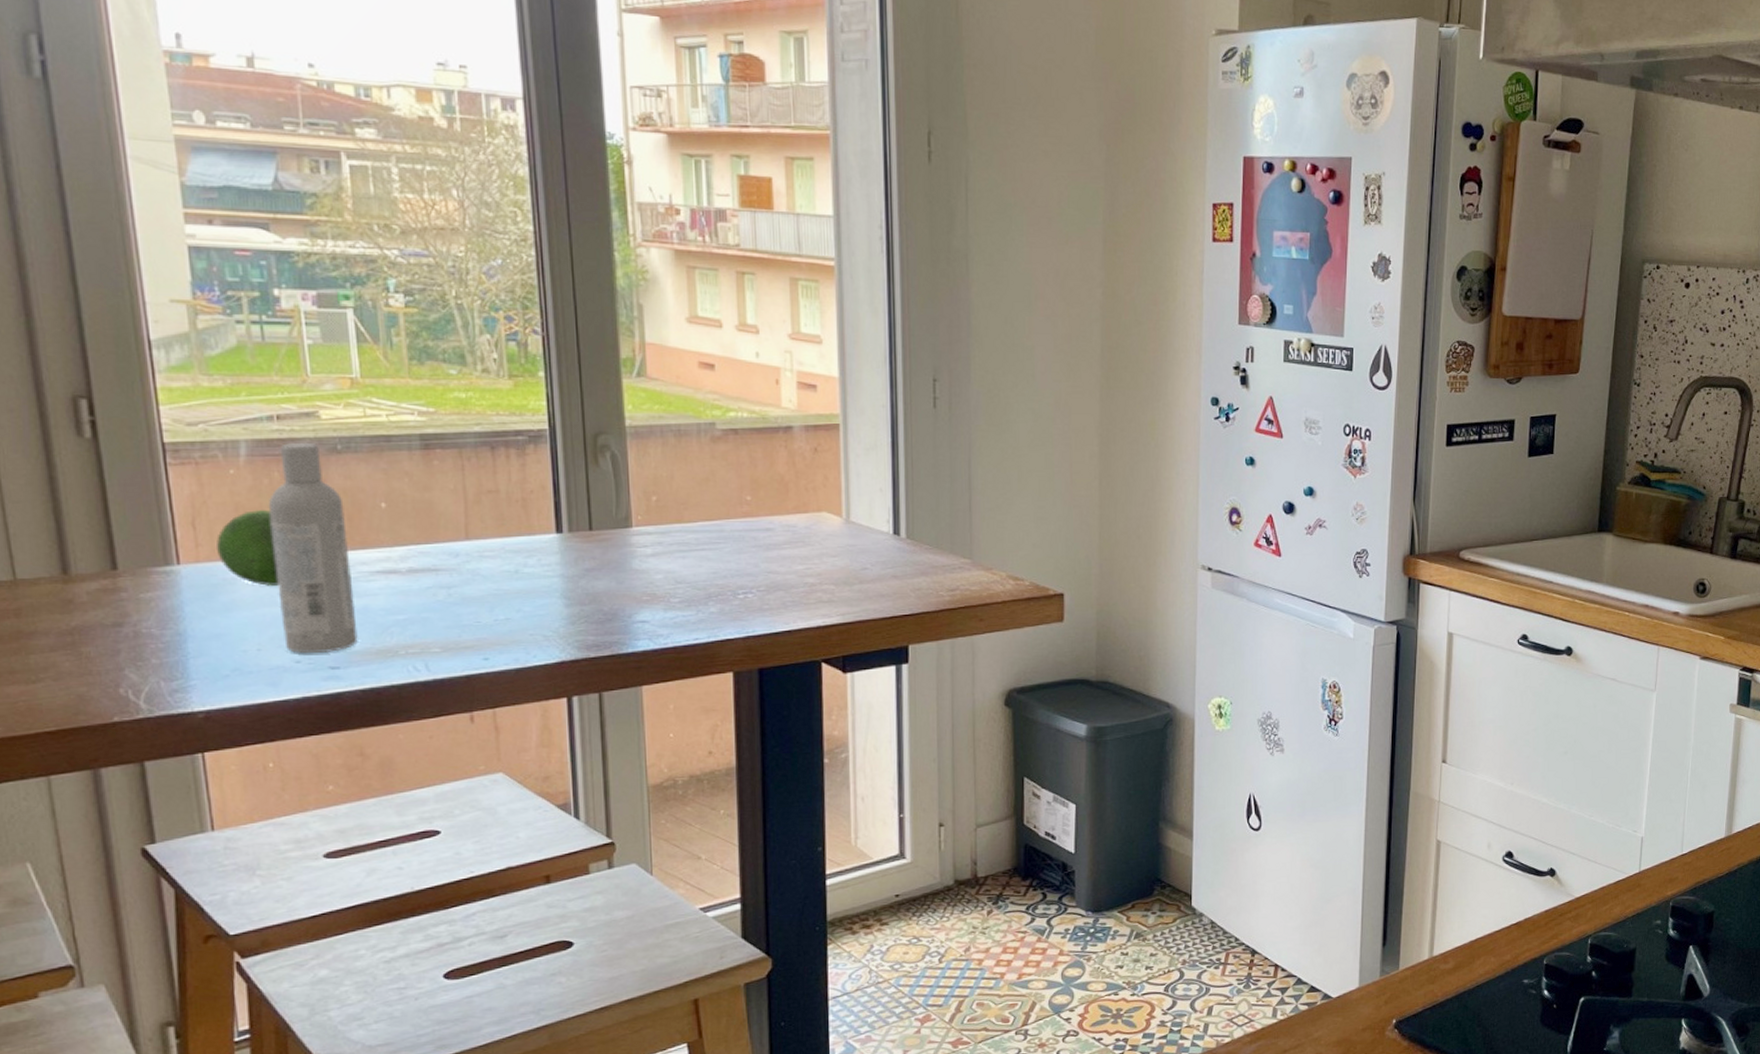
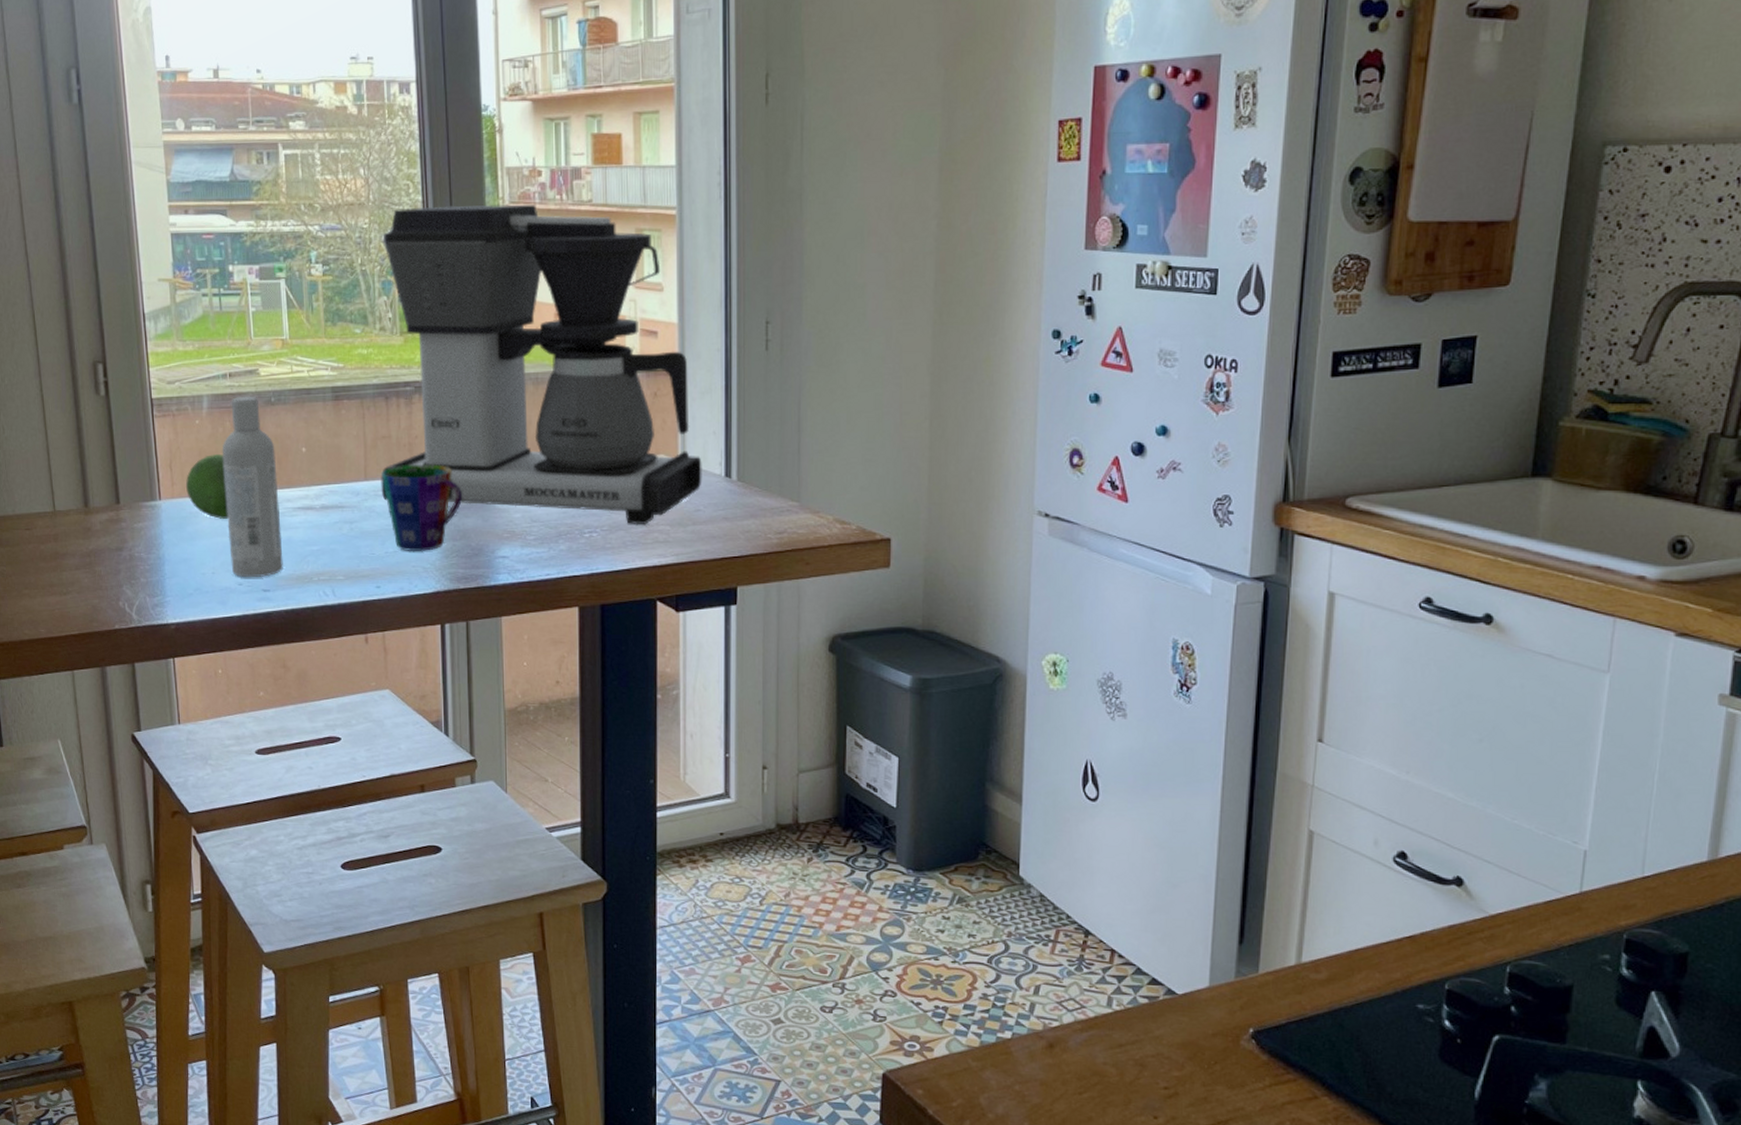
coffee maker: none [485,238,869,585] -> present [380,204,702,525]
cup: none [486,522,592,619] -> present [380,464,463,552]

